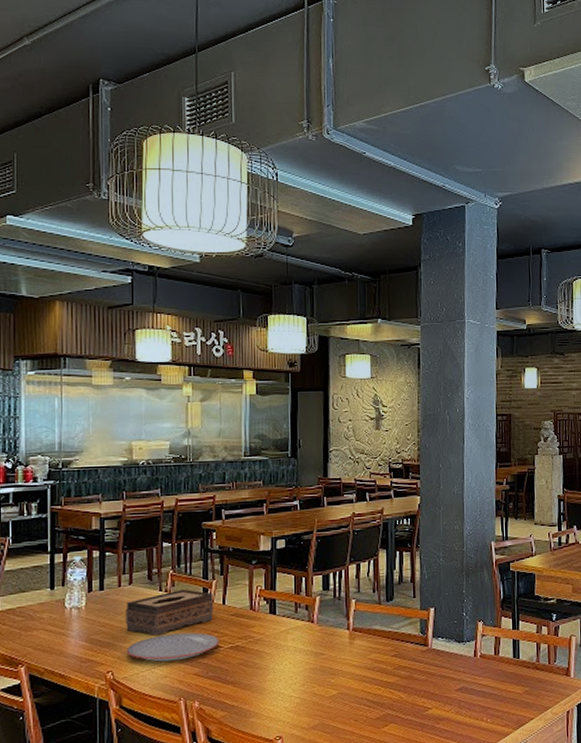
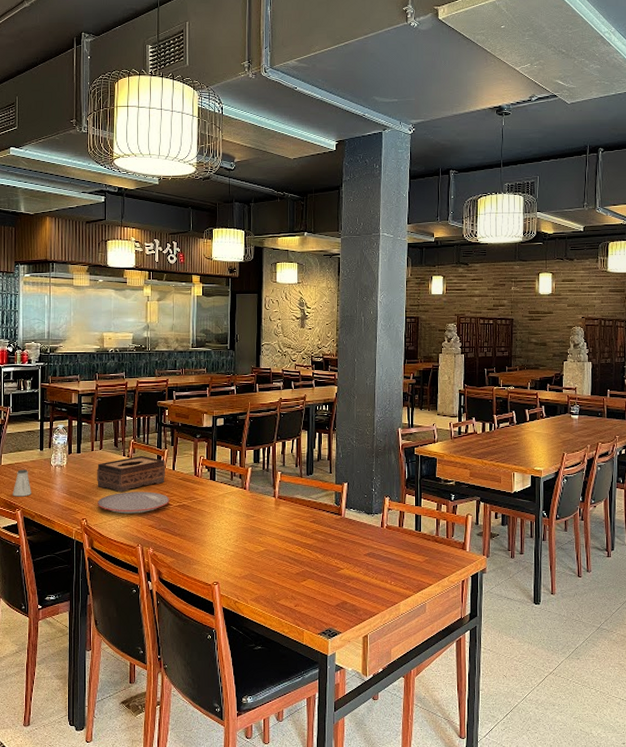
saltshaker: none [14,614,39,650] -> present [13,469,31,497]

